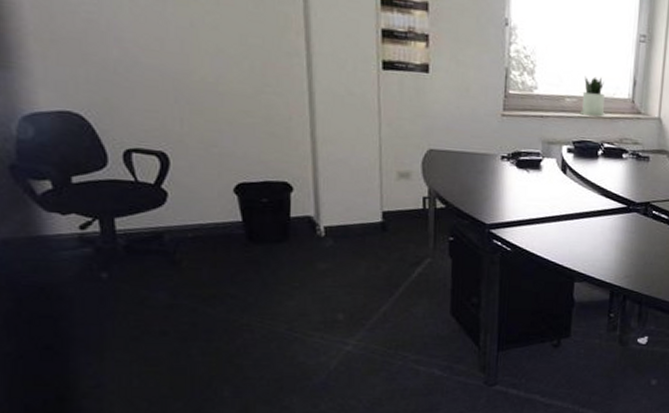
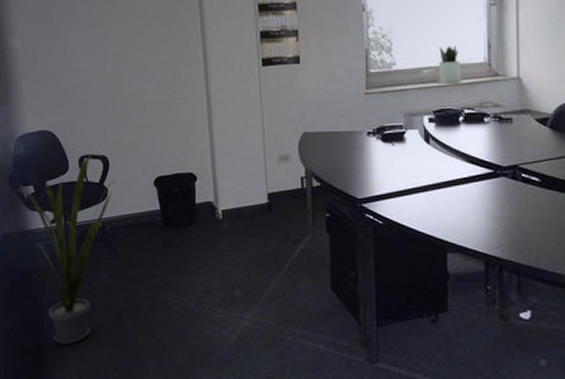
house plant: none [20,149,176,373] -> present [15,155,113,345]

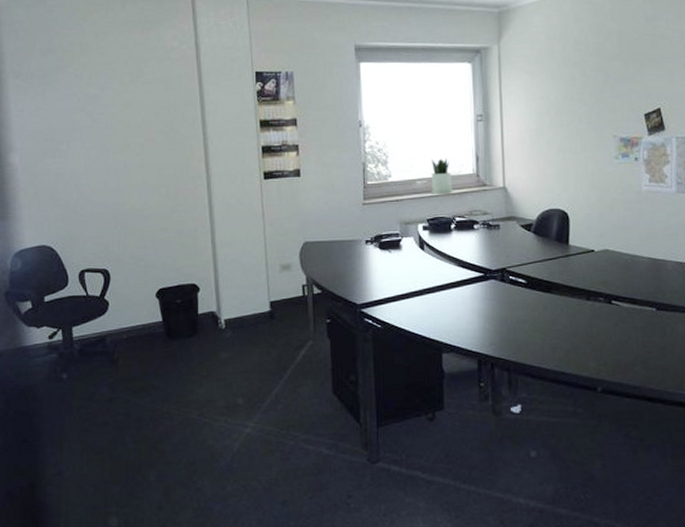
house plant: present [15,155,113,345] -> none [11,269,115,462]

